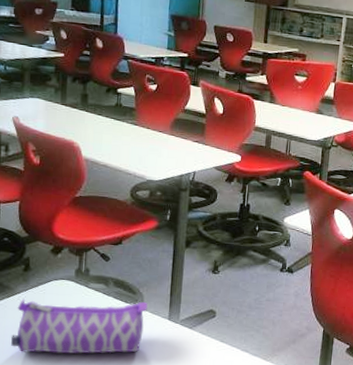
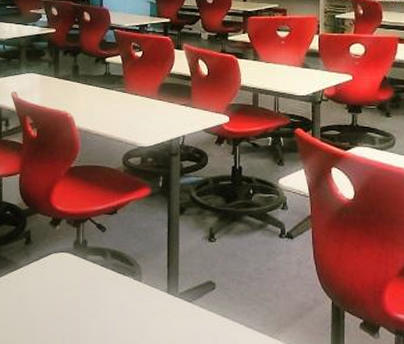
pencil case: present [10,299,148,354] -> none [15,273,145,331]

